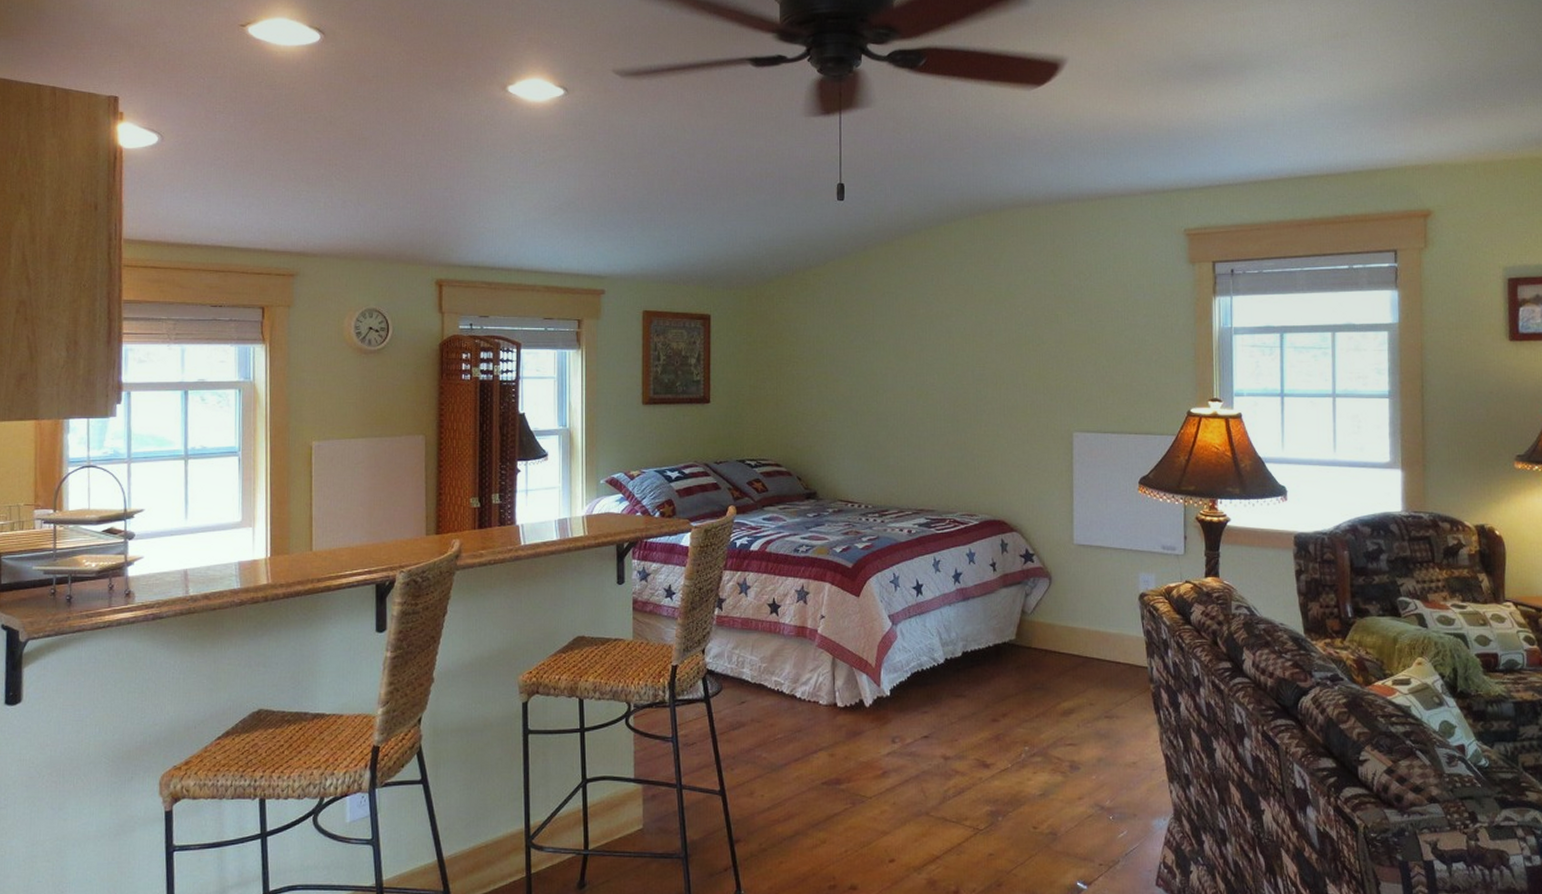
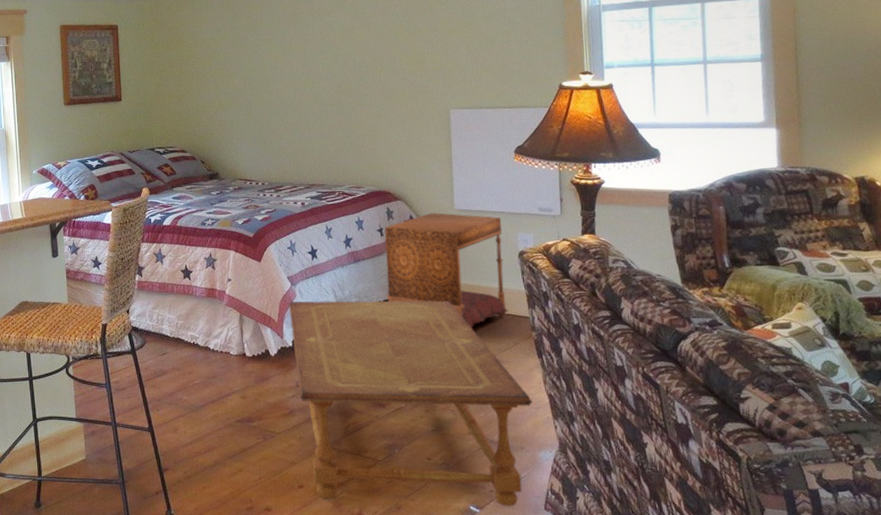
coffee table: none [888,644,1147,883] -> present [288,300,532,507]
canopy bed: none [997,547,1127,678] -> present [385,213,509,328]

